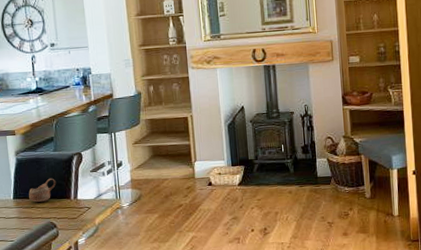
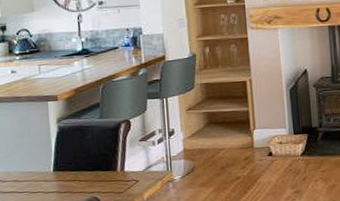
cup: present [28,178,56,202] -> none [70,148,101,175]

